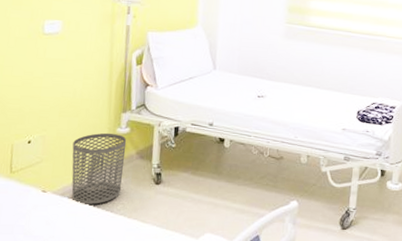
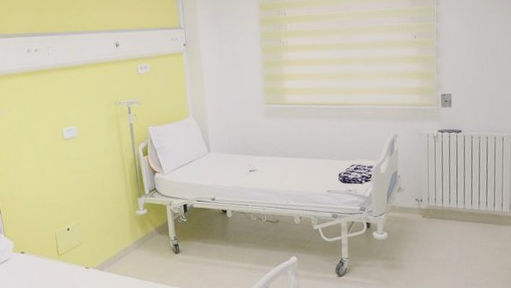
waste bin: present [71,132,127,205] -> none [103,215,148,275]

